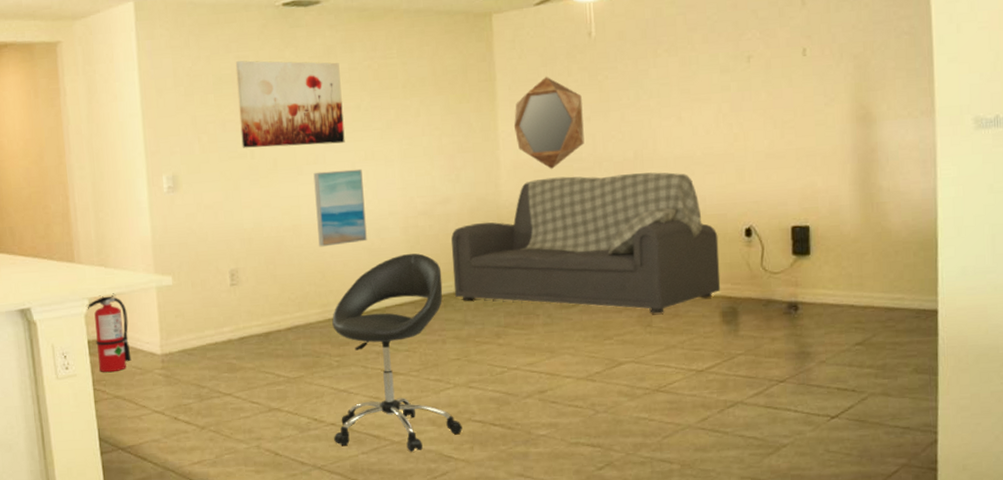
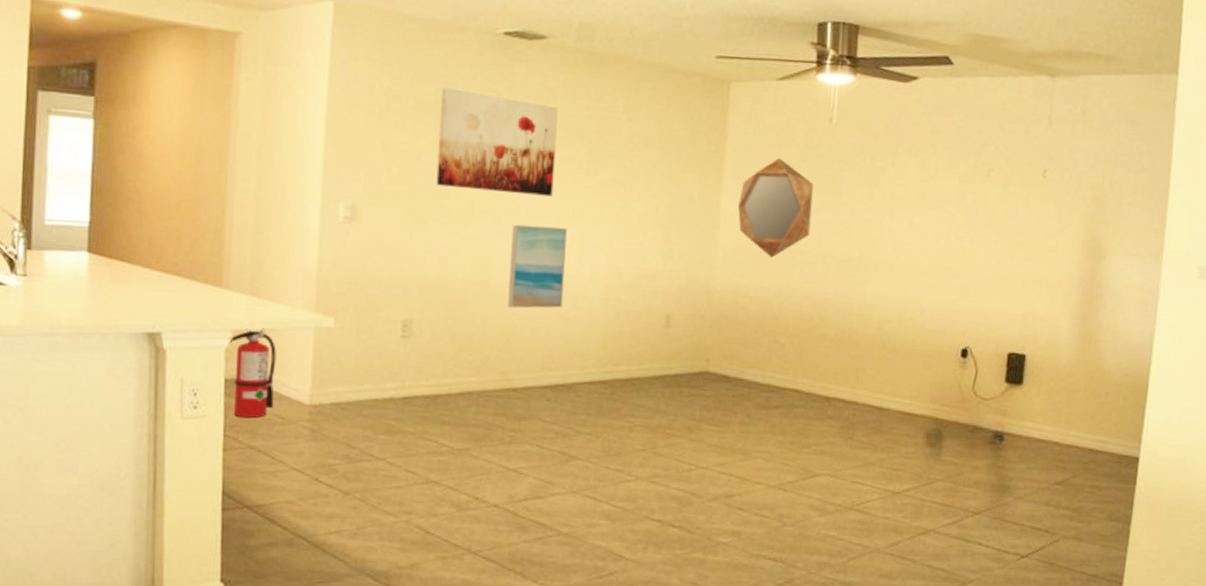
chair: present [332,253,462,452] -> none [495,328,639,546]
sofa: present [450,172,721,314] -> none [649,266,934,427]

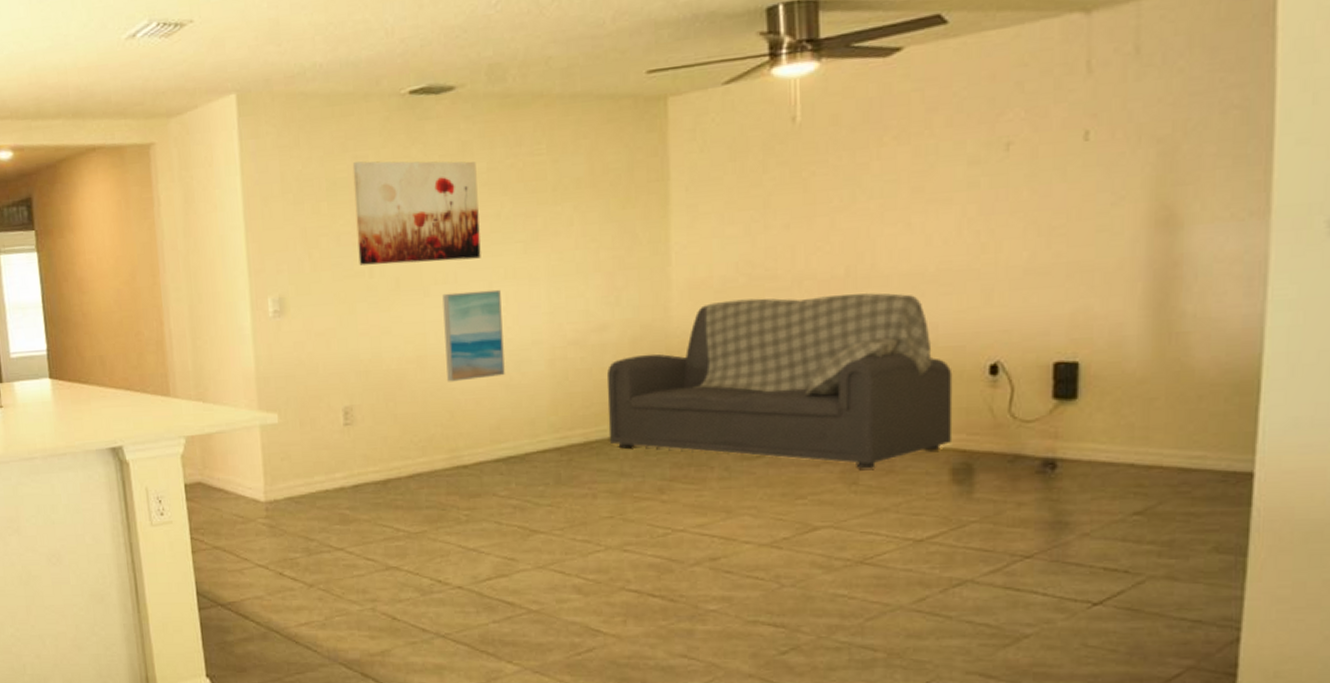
fire extinguisher: present [228,328,277,419] -> none [182,431,232,521]
sofa: none [649,266,934,427] -> present [606,293,953,469]
home mirror: present [737,157,814,259] -> none [690,173,781,291]

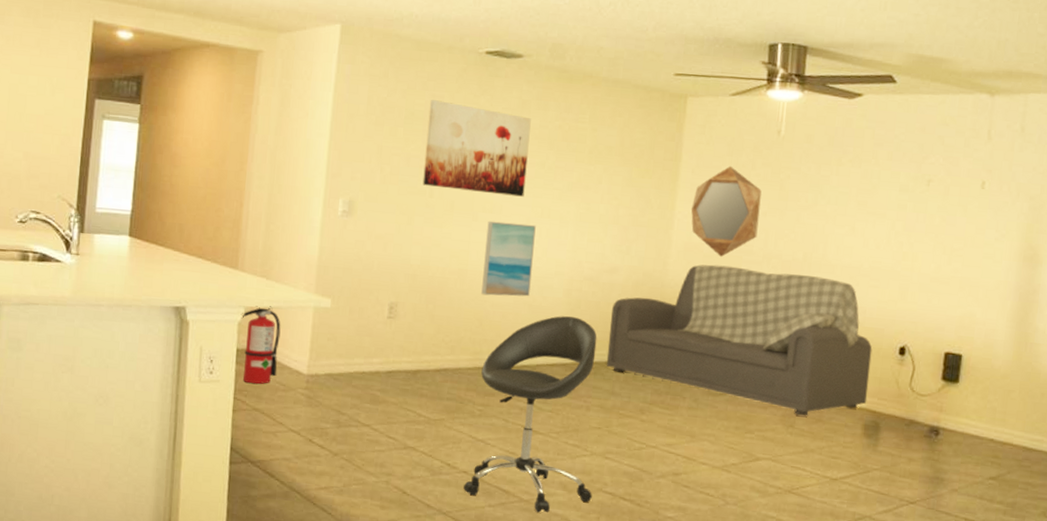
fire extinguisher: none [182,431,232,521] -> present [241,306,281,384]
chair: none [461,391,614,623] -> present [463,316,597,513]
home mirror: none [690,173,781,291] -> present [691,165,762,258]

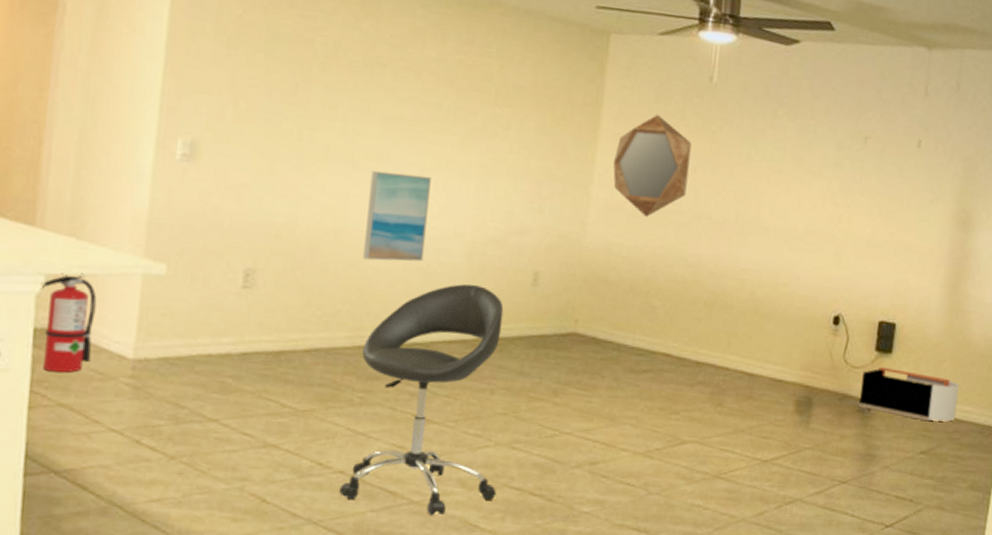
wall art: present [422,100,531,197] -> none [288,20,426,143]
sofa: present [606,264,873,416] -> none [513,225,806,394]
storage bin: none [925,395,1029,450] -> present [858,366,959,422]

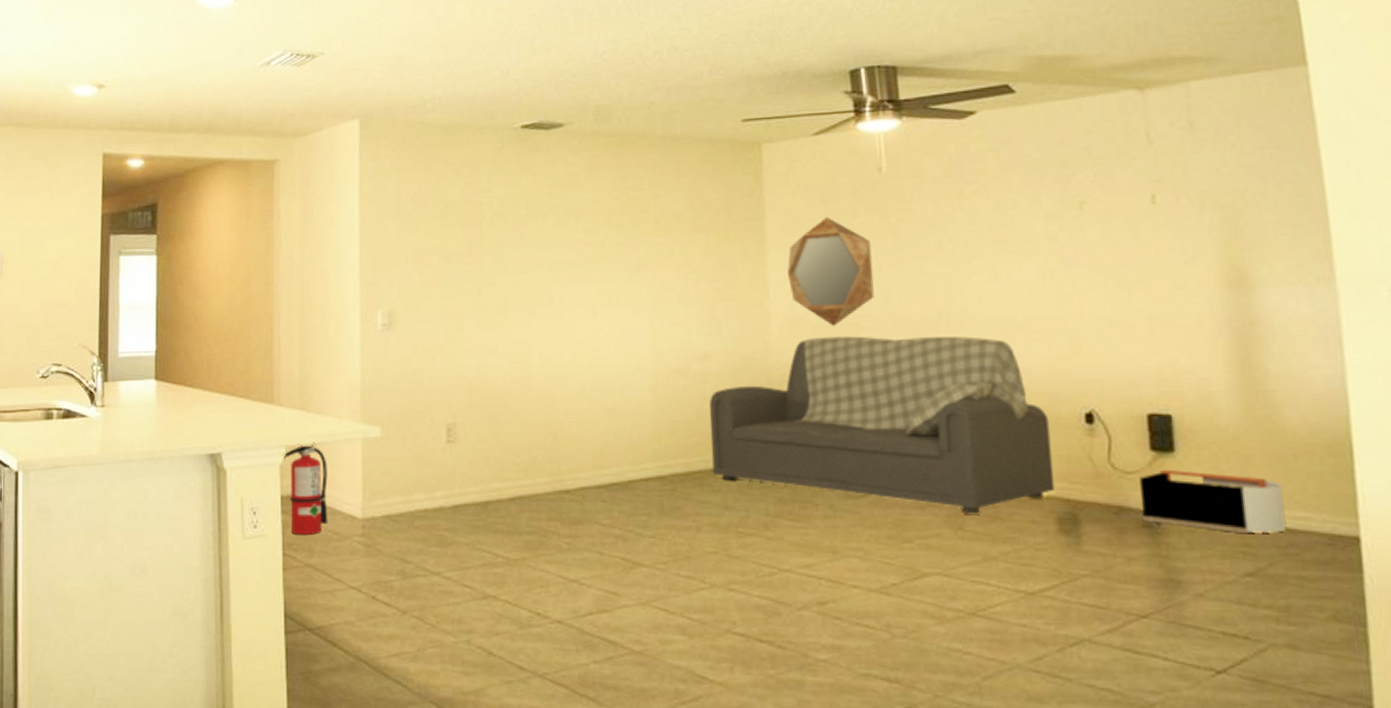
chair: present [339,284,504,516] -> none [560,418,720,666]
wall art: present [363,170,431,262] -> none [548,314,608,404]
sofa: none [513,225,806,394] -> present [708,336,1056,514]

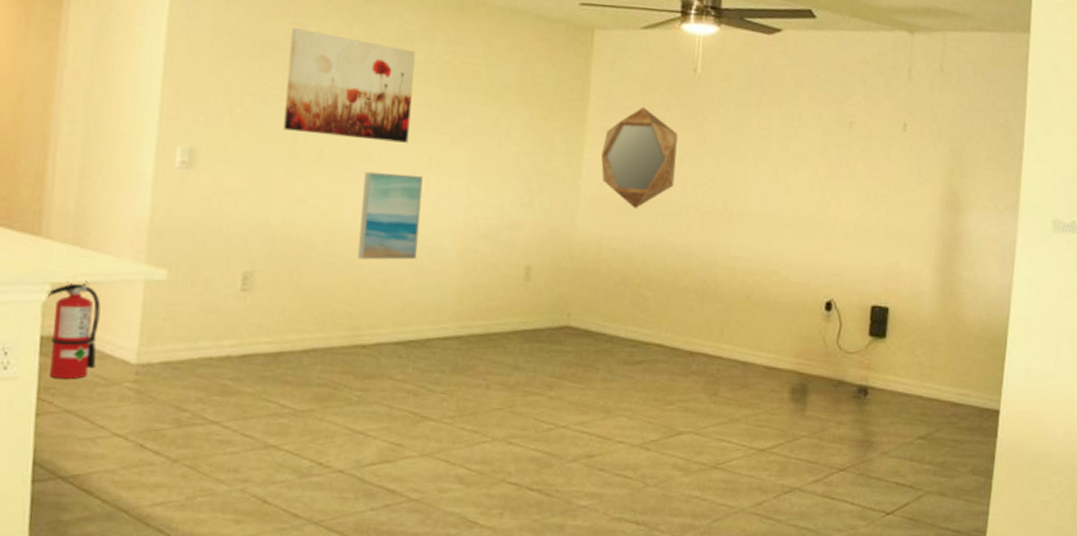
wall art: none [465,187,586,285] -> present [283,28,415,143]
wall art: none [548,314,608,404] -> present [358,171,423,260]
sofa: present [708,336,1056,514] -> none [507,217,798,383]
storage bin: present [1140,469,1287,534] -> none [854,351,955,406]

